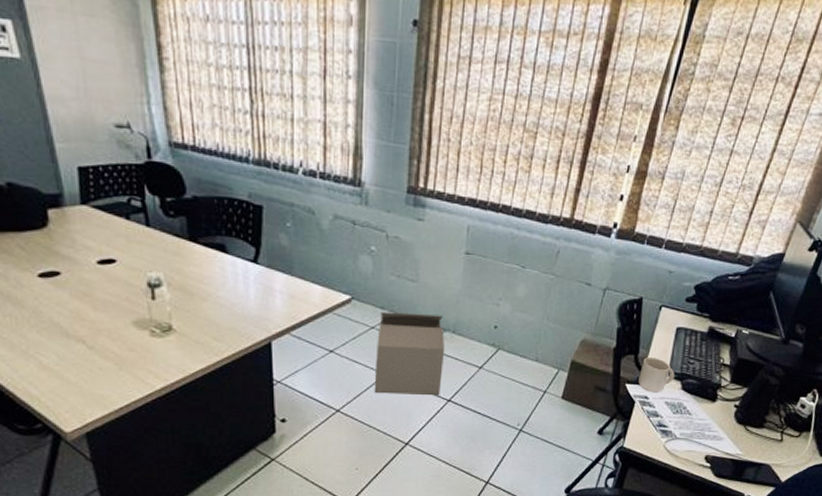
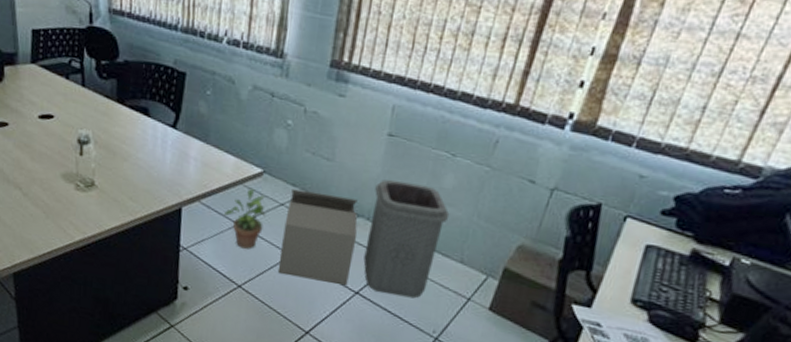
potted plant: none [315,315,358,374] -> present [223,188,266,249]
trash bin: none [452,295,524,398] -> present [363,180,450,299]
mug: present [638,356,675,393] -> none [588,276,640,322]

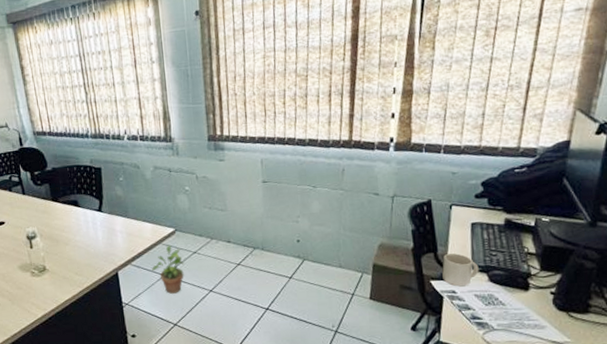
cardboard box: present [277,189,358,286] -> none [199,236,259,307]
trash bin: present [363,180,450,299] -> none [262,214,323,305]
mug: none [588,276,640,322] -> present [442,253,479,287]

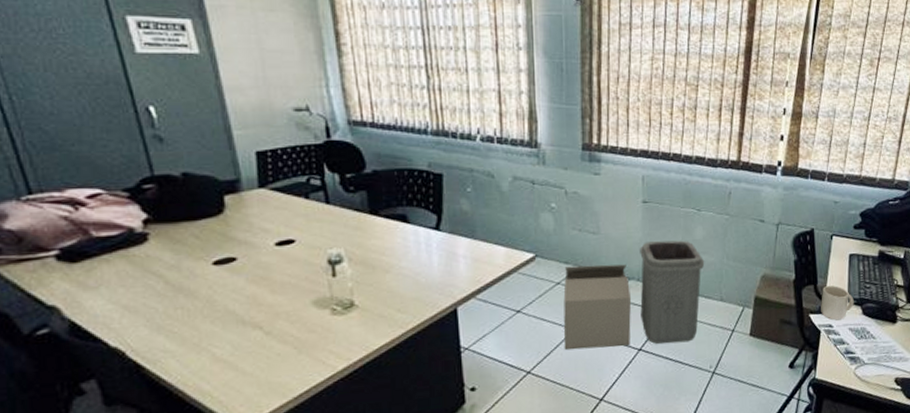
potted plant: present [151,244,184,294] -> none [501,273,544,334]
cardboard box: none [199,236,259,307] -> present [563,264,632,350]
trash bin: none [262,214,323,305] -> present [640,240,705,344]

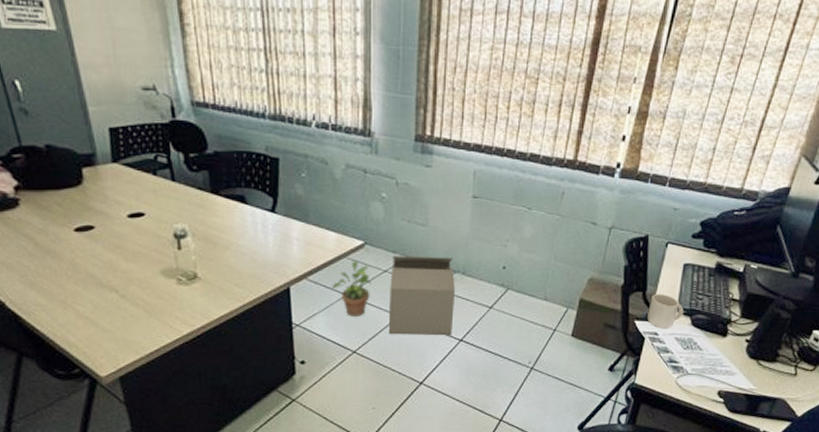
potted plant: none [501,273,544,334] -> present [331,259,372,317]
trash bin: present [640,240,705,344] -> none [463,237,532,337]

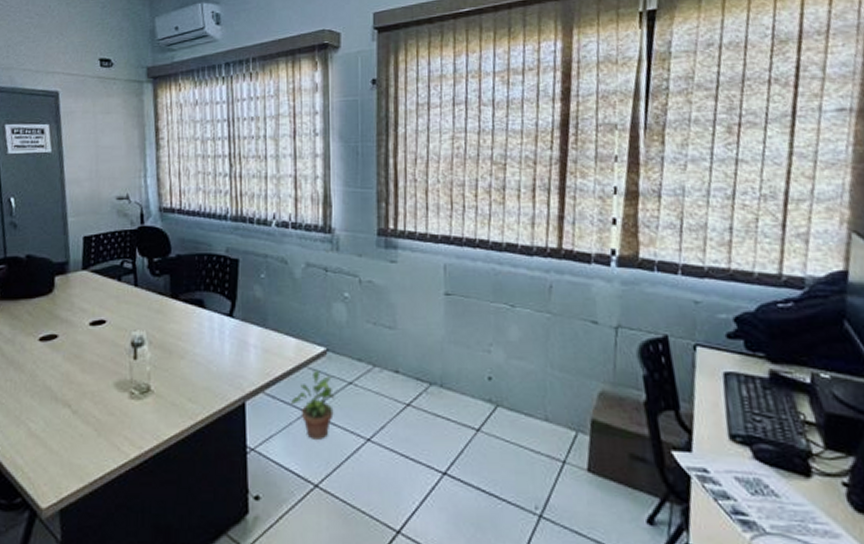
cardboard box: present [388,256,456,336] -> none [355,364,434,467]
mug: present [647,293,684,329] -> none [687,412,739,464]

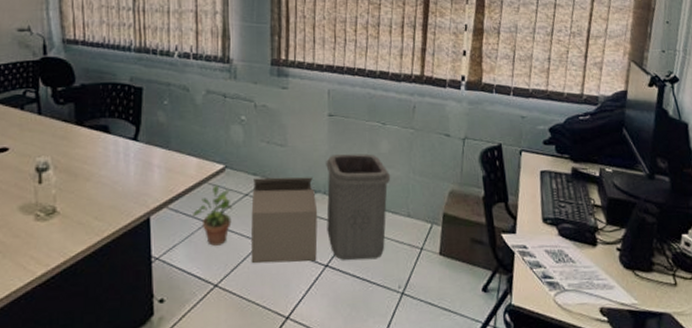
cardboard box: none [355,364,434,467] -> present [251,177,318,263]
trash bin: none [442,341,523,471] -> present [326,153,391,261]

